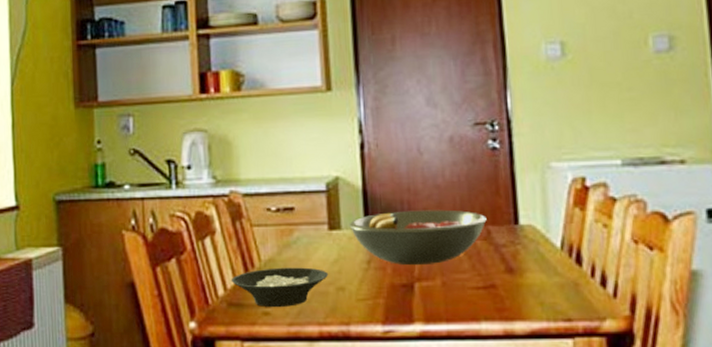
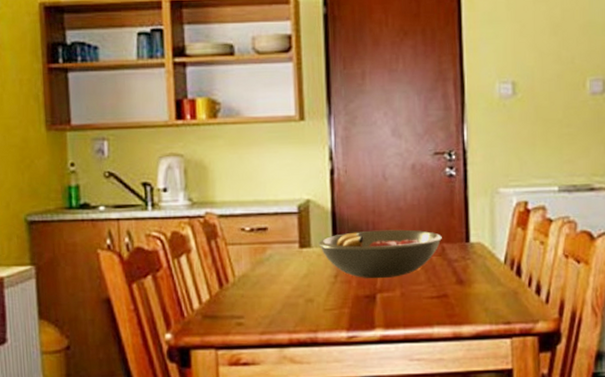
cereal bowl: present [230,267,329,308] -> none [205,282,299,319]

